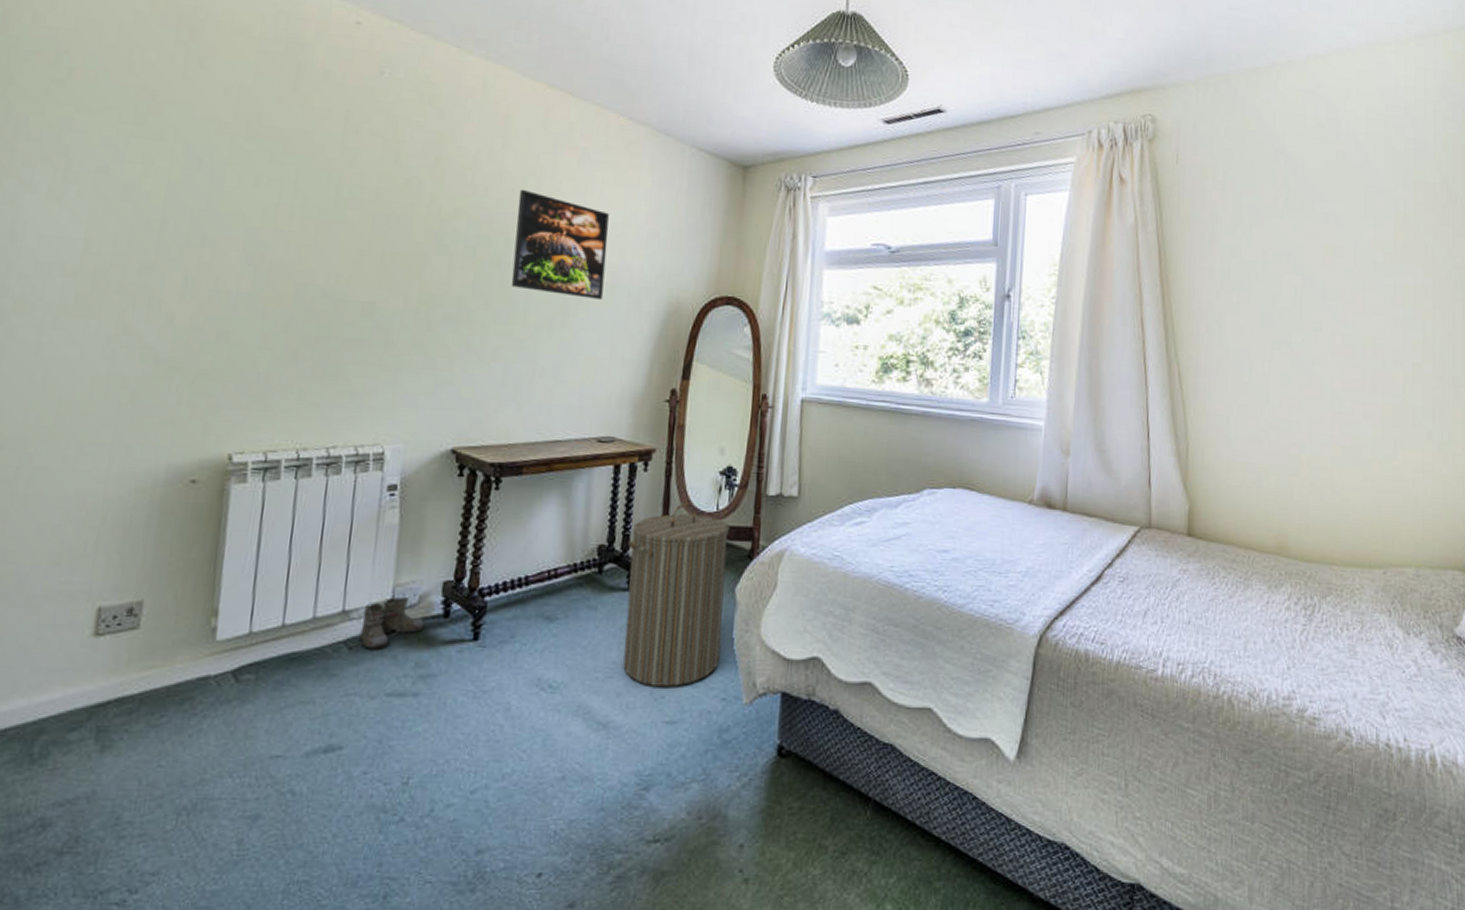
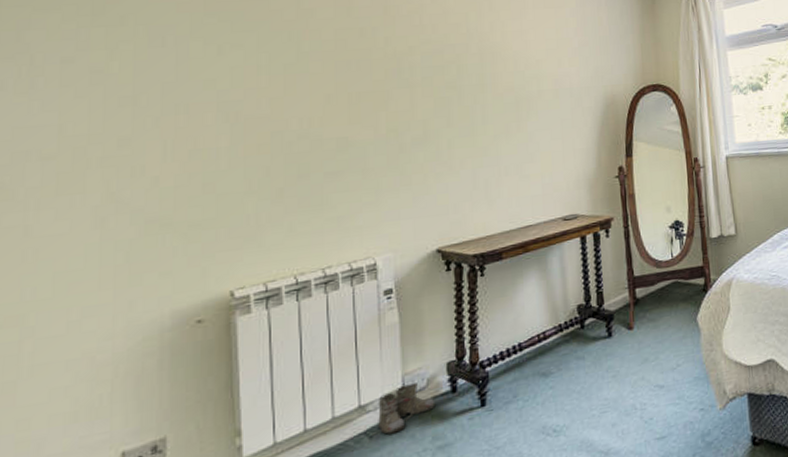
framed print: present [511,189,609,299] -> none [463,22,549,105]
laundry hamper: present [623,503,729,687] -> none [601,257,694,412]

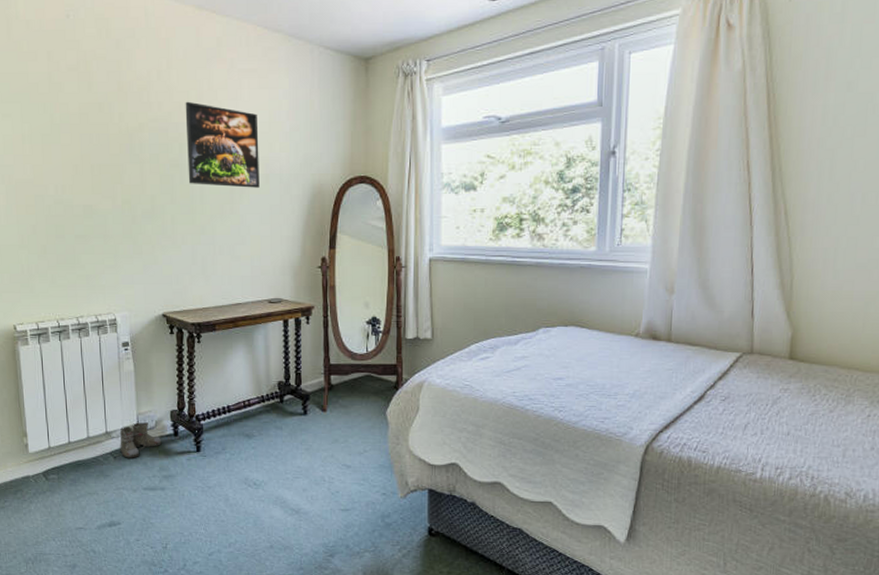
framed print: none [463,22,549,105] -> present [185,101,259,188]

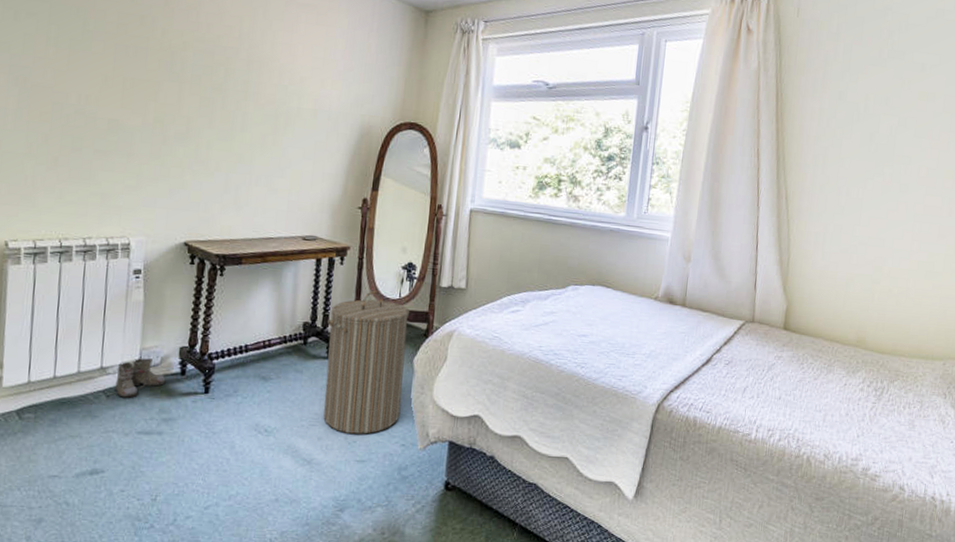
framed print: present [185,101,259,188] -> none [230,26,312,122]
laundry hamper: none [299,348,378,485] -> present [323,291,409,434]

